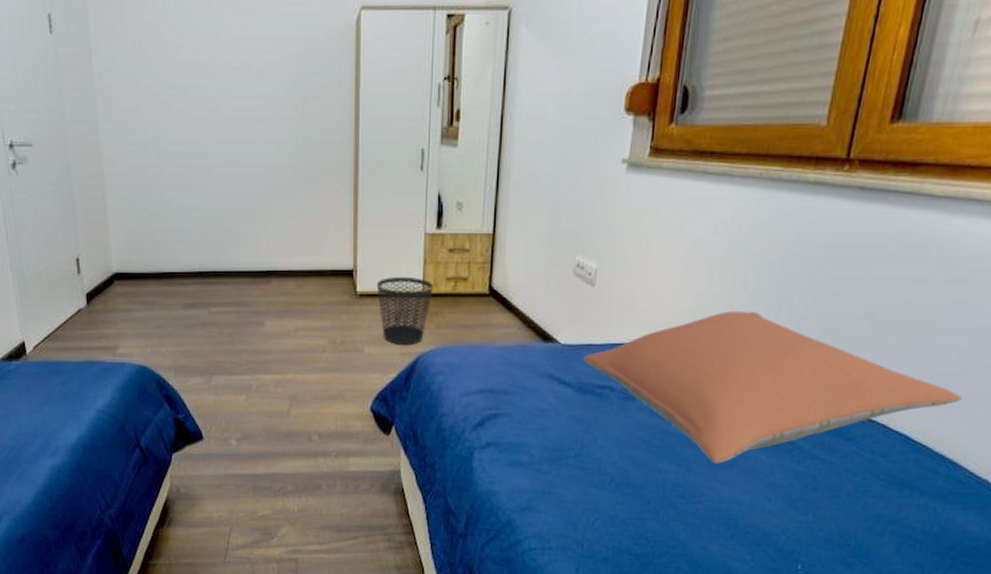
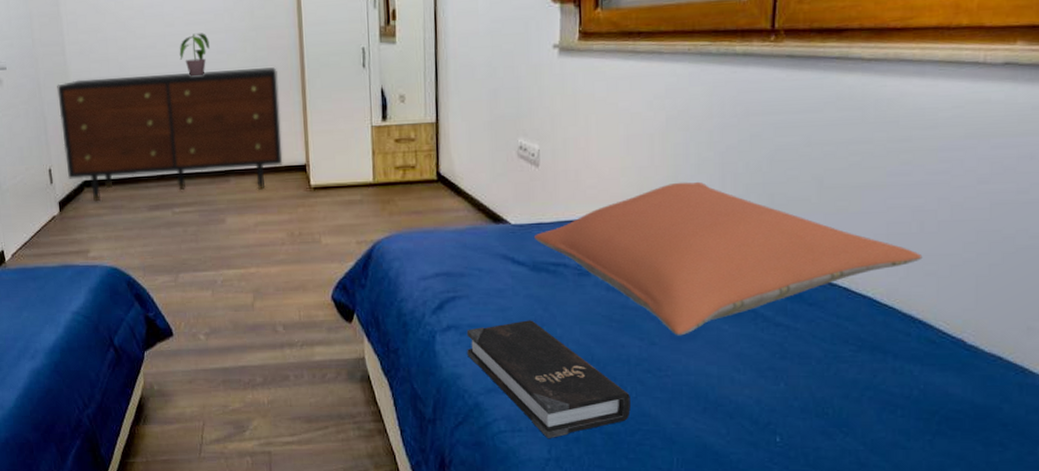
dresser: none [88,163,329,296] -> present [57,67,283,202]
potted plant: none [224,120,258,168] -> present [179,33,210,77]
wastebasket: present [376,276,433,345] -> none [329,168,384,234]
hardback book: none [504,441,662,558] -> present [466,320,631,439]

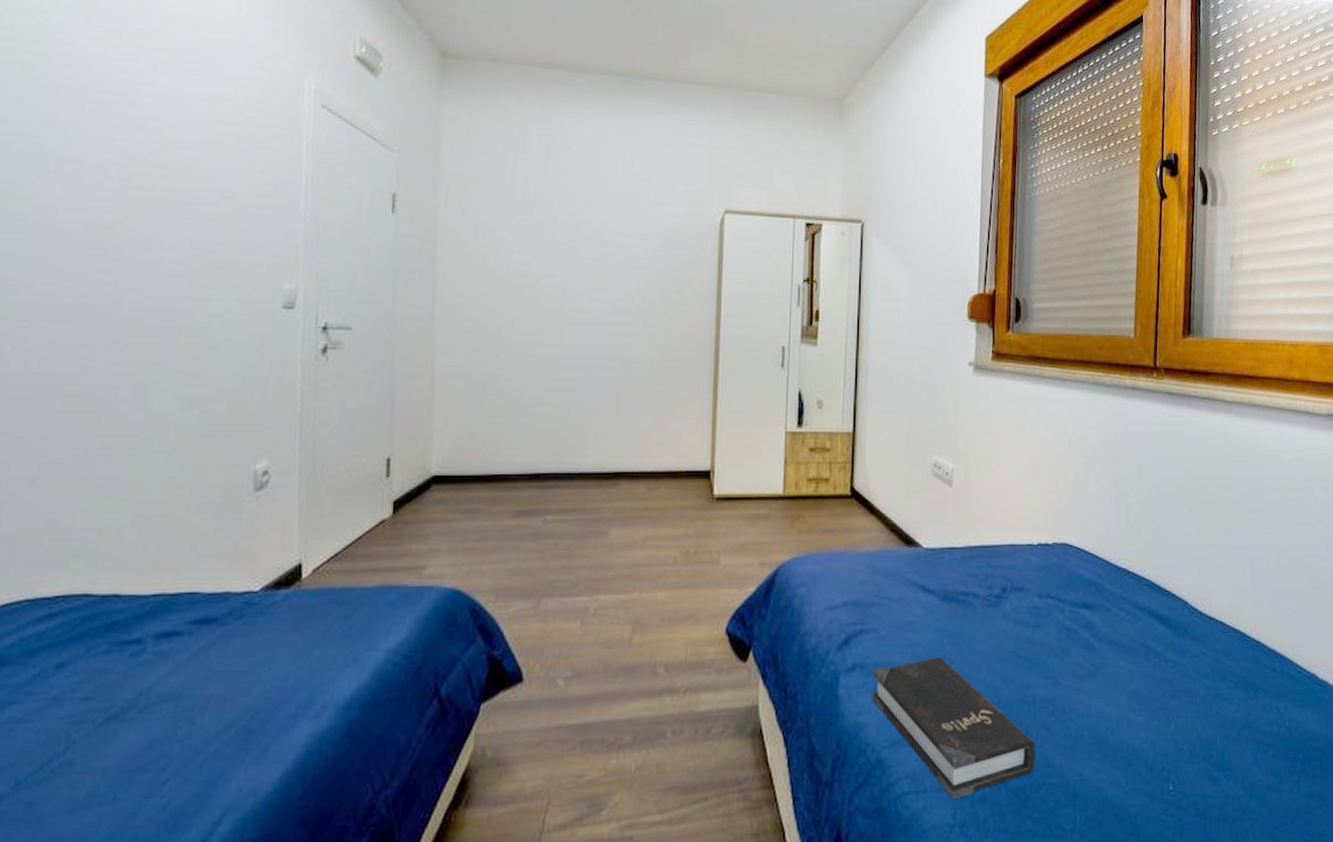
dresser: present [57,67,283,202] -> none [411,351,688,503]
potted plant: present [179,33,210,77] -> none [577,312,614,360]
pillow: present [533,182,923,336] -> none [944,509,1280,674]

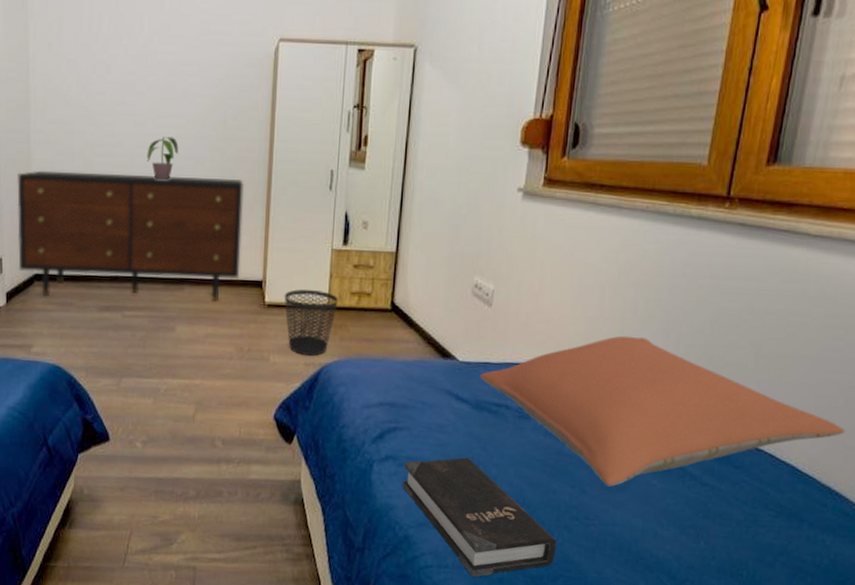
dresser: none [411,351,688,503] -> present [17,170,244,302]
potted plant: none [577,312,614,360] -> present [146,136,179,180]
wastebasket: none [735,477,794,554] -> present [284,289,338,356]
pillow: none [944,509,1280,674] -> present [479,335,845,487]

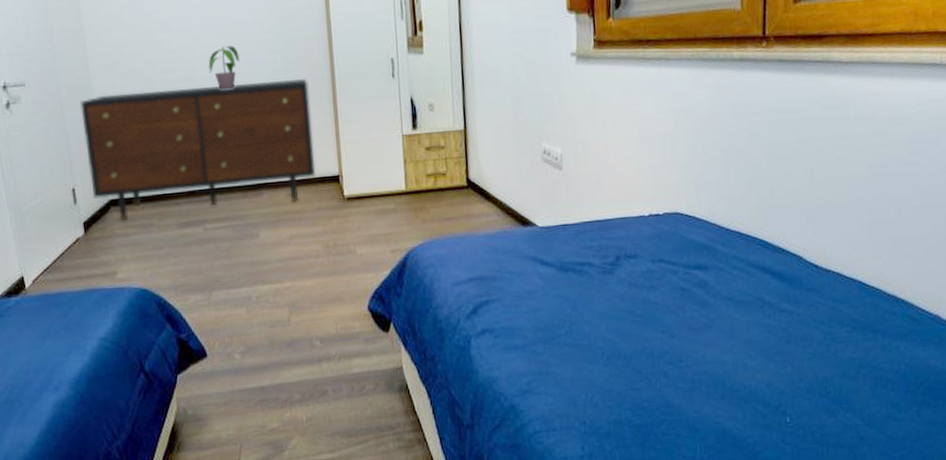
wastebasket: present [284,289,338,356] -> none [362,177,416,243]
hardback book: present [402,457,557,578] -> none [500,319,656,436]
pillow: present [479,335,845,487] -> none [559,179,901,327]

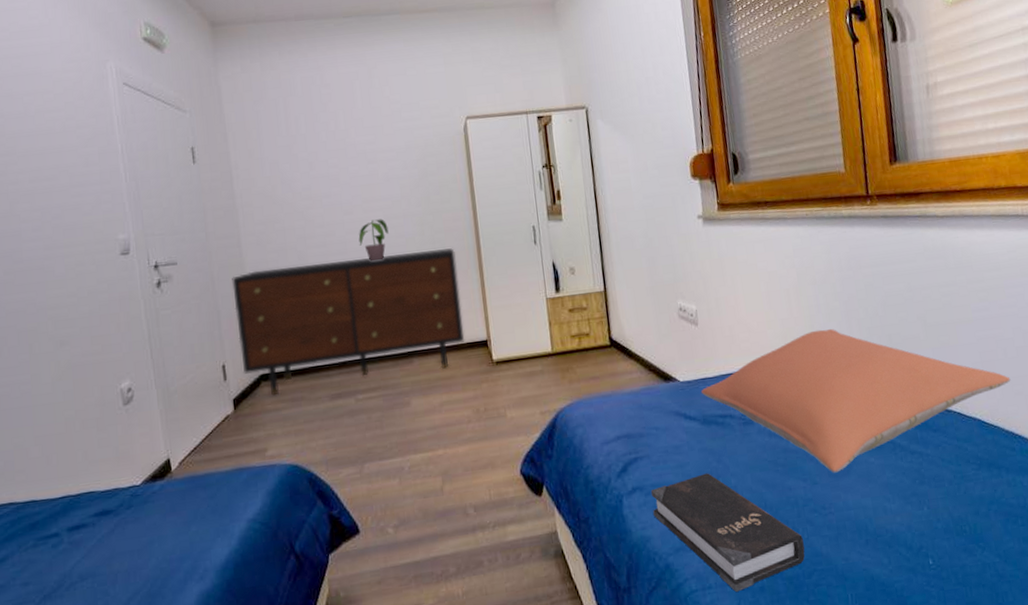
hardback book: none [500,319,656,436] -> present [650,473,805,593]
pillow: none [559,179,901,327] -> present [700,329,1011,473]

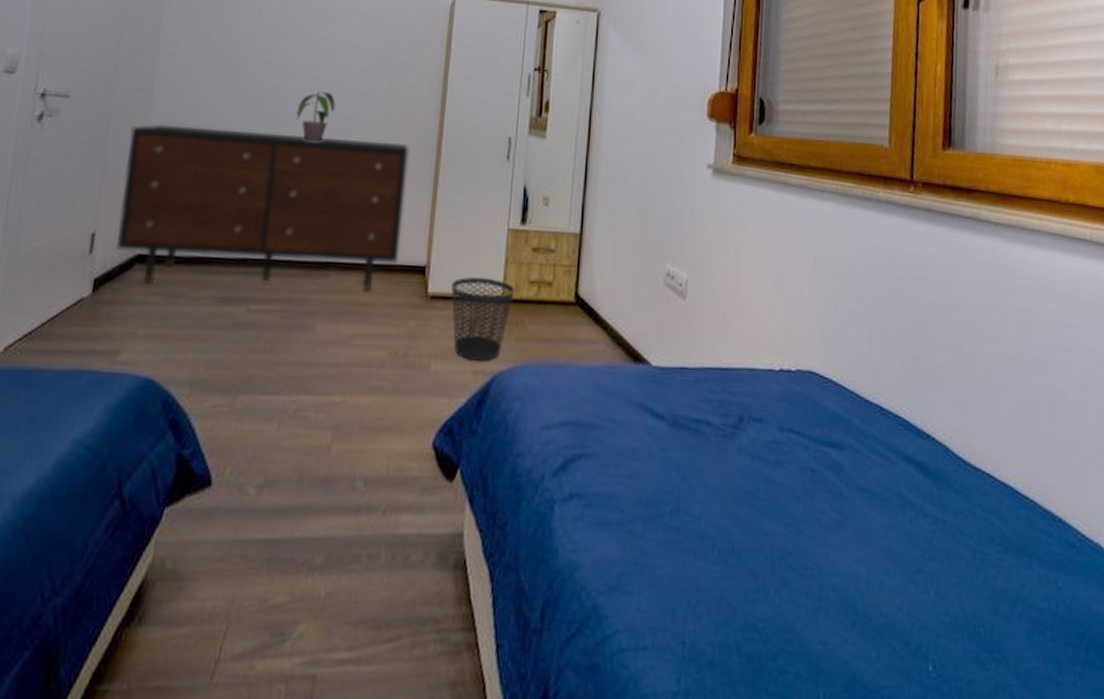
wastebasket: none [509,339,561,405] -> present [450,276,515,361]
hardback book: present [650,473,805,593] -> none [590,492,773,663]
pillow: present [700,329,1011,473] -> none [675,333,1056,523]

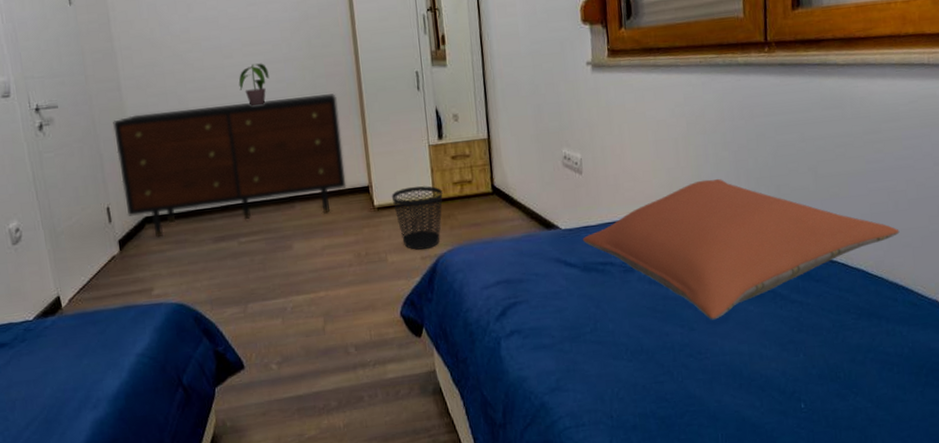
pillow: none [675,333,1056,523] -> present [582,179,900,320]

